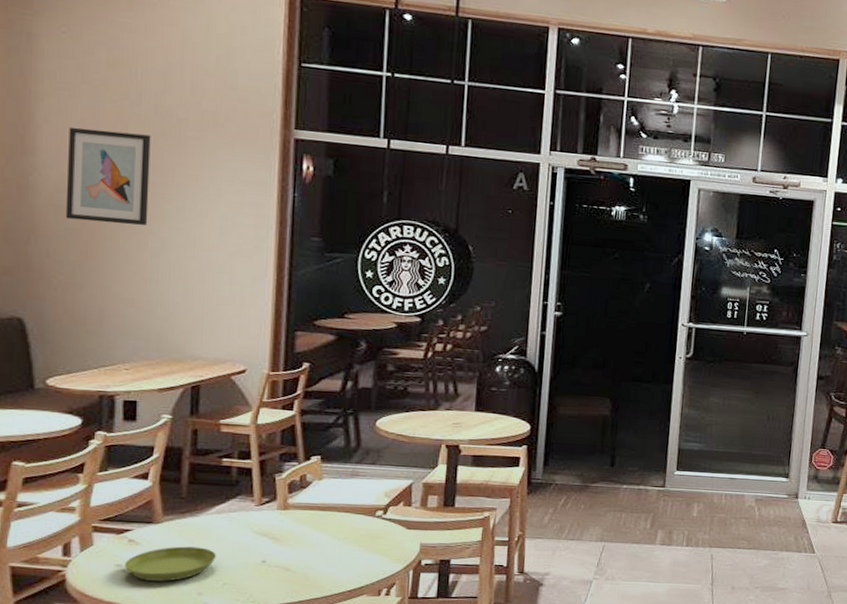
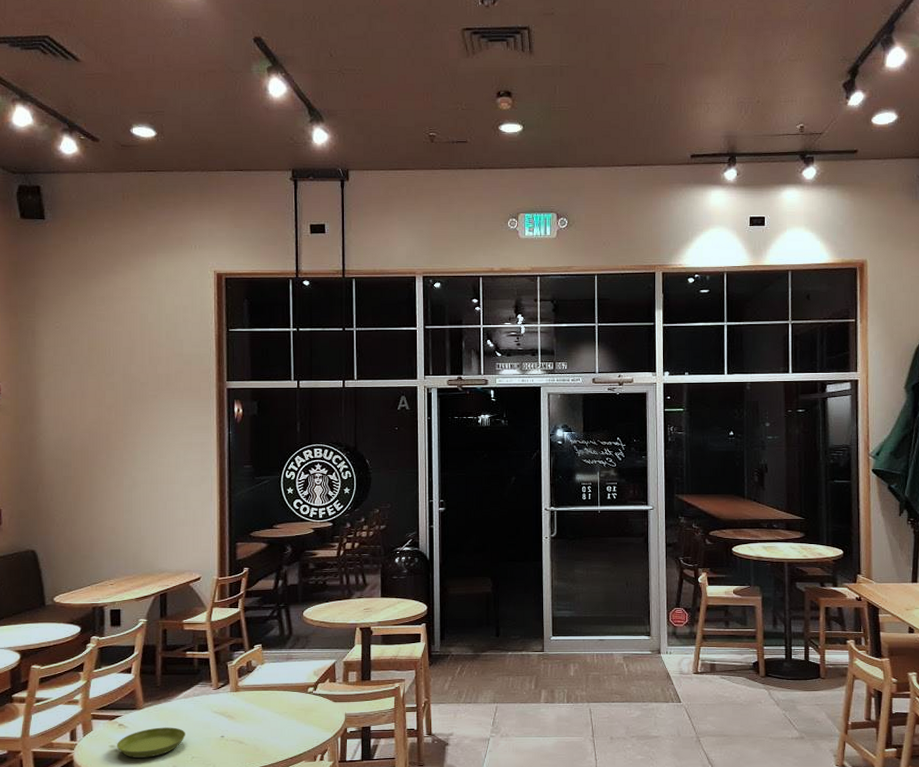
wall art: present [65,127,151,225] -> none [63,398,122,469]

